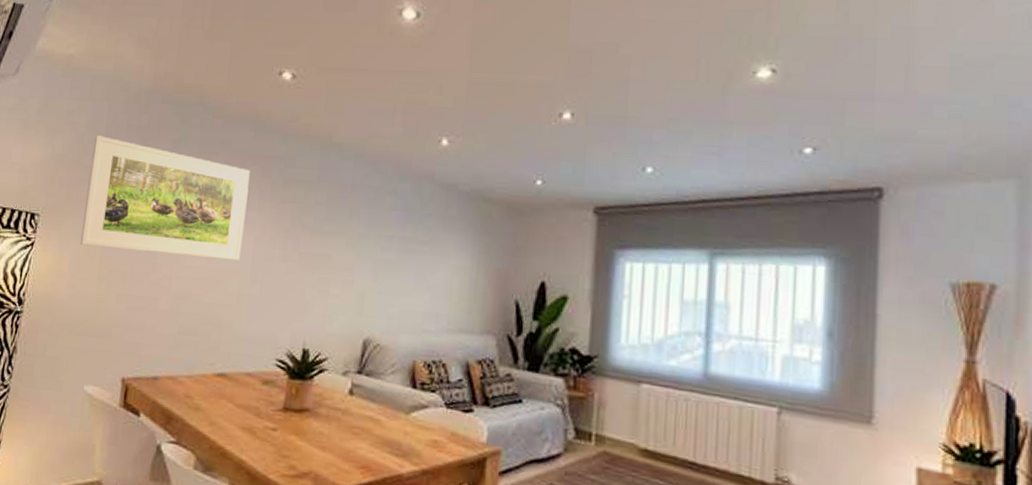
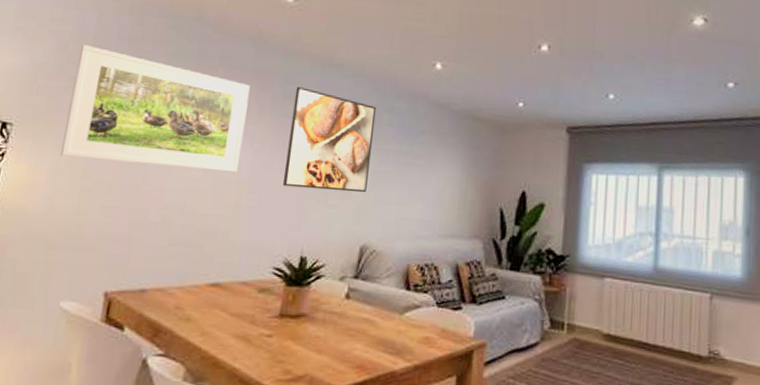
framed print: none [284,170,378,283] -> present [283,87,377,193]

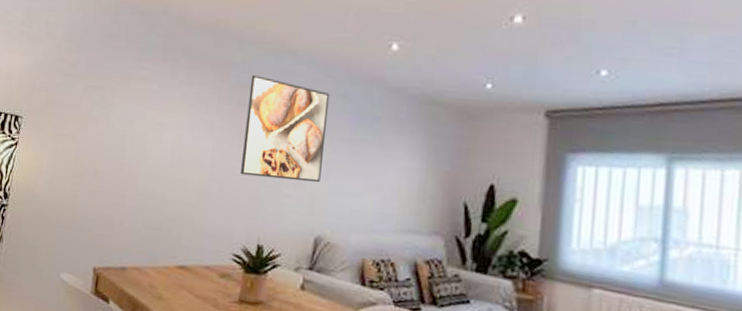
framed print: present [59,44,250,173] -> none [57,44,210,161]

